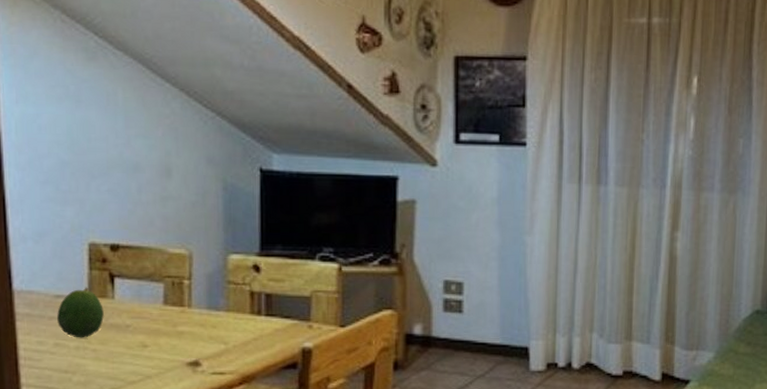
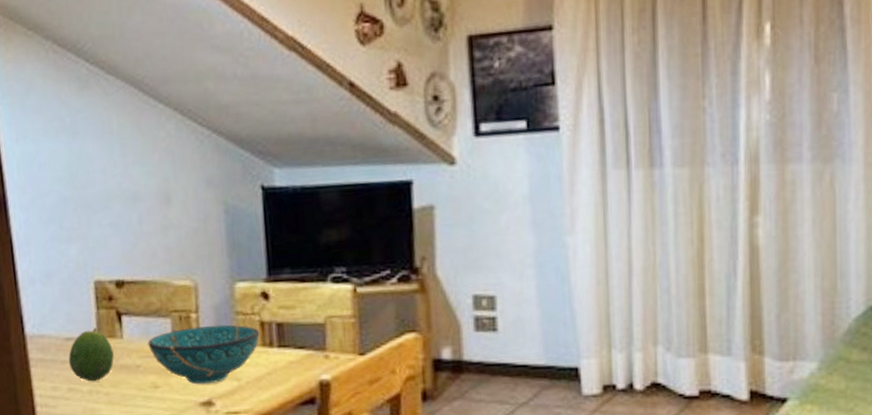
decorative bowl: none [139,292,250,346] -> present [148,324,260,385]

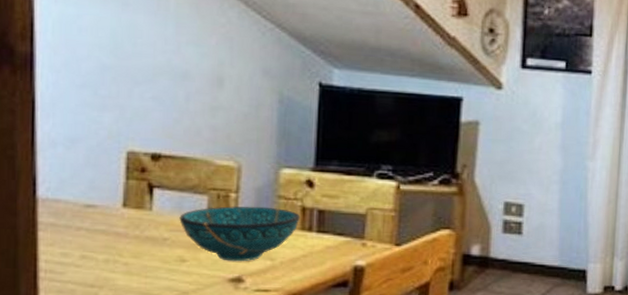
fruit: present [68,327,114,382] -> none [86,197,139,251]

